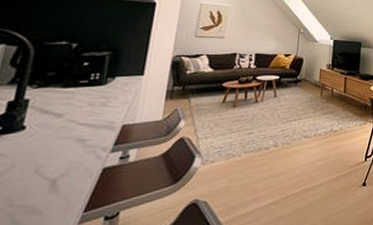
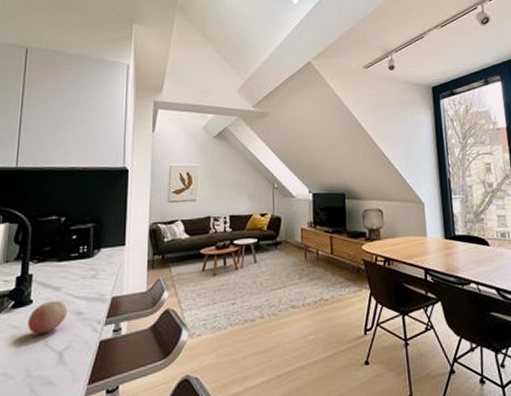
fruit: none [15,127,69,162] -> present [27,301,68,334]

